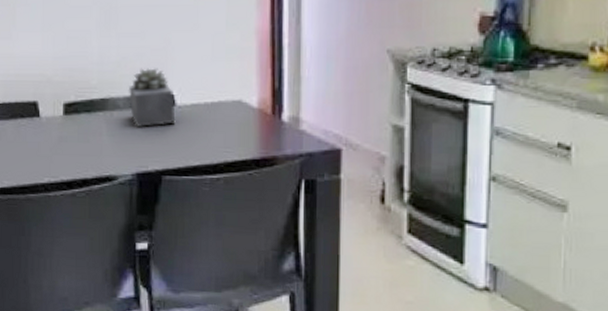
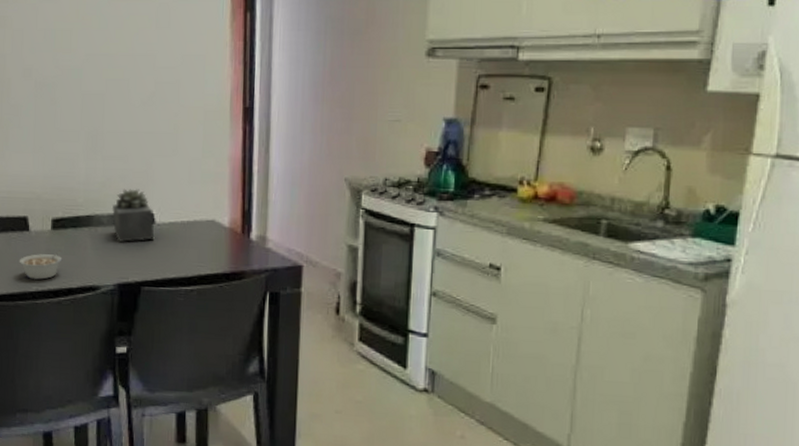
legume: none [29,137,76,170] -> present [19,250,63,280]

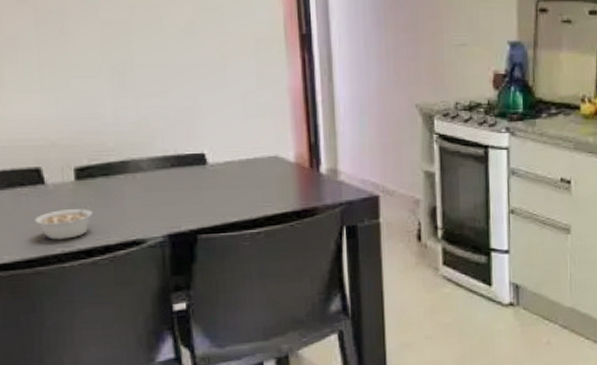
succulent plant: present [111,188,155,243] -> none [151,127,209,189]

